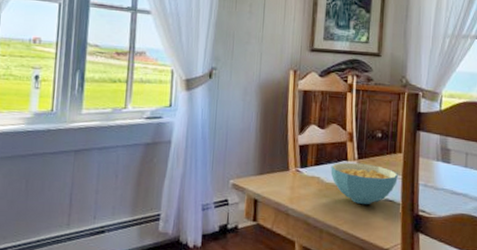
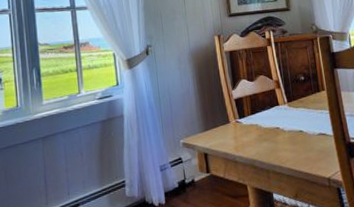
cereal bowl: present [330,162,398,204] -> none [265,105,326,142]

